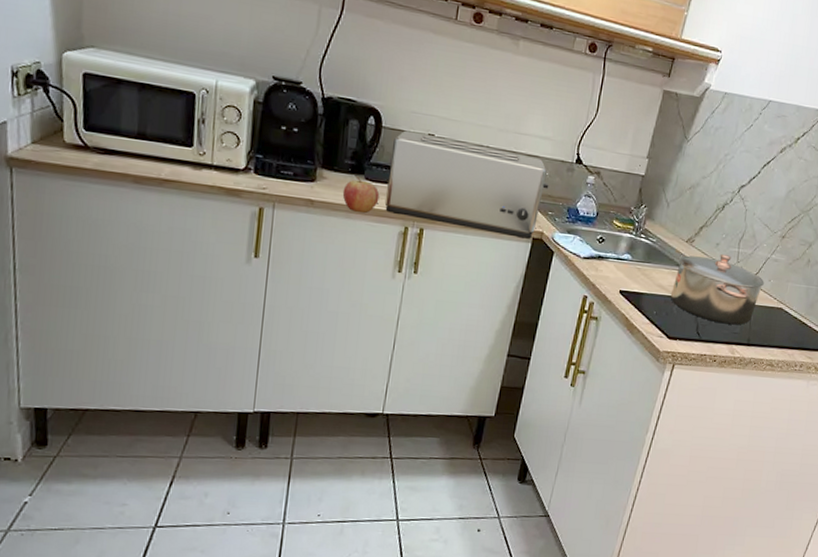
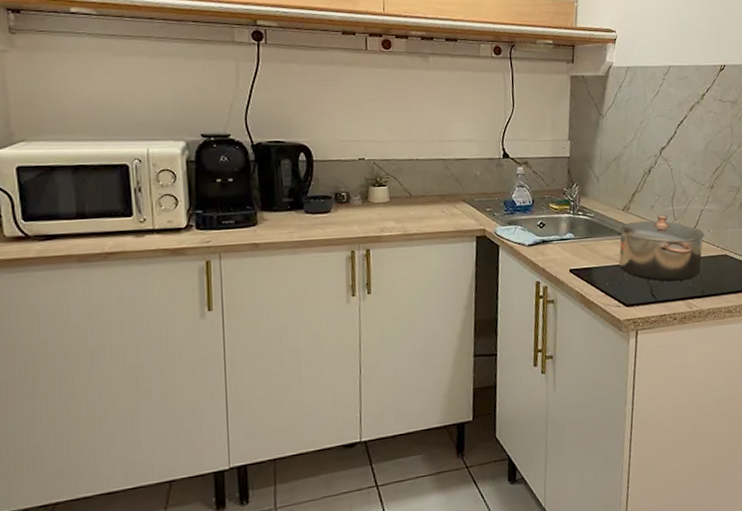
fruit: present [342,177,380,214] -> none [285,212,322,247]
toaster: present [384,130,549,240] -> none [326,159,482,241]

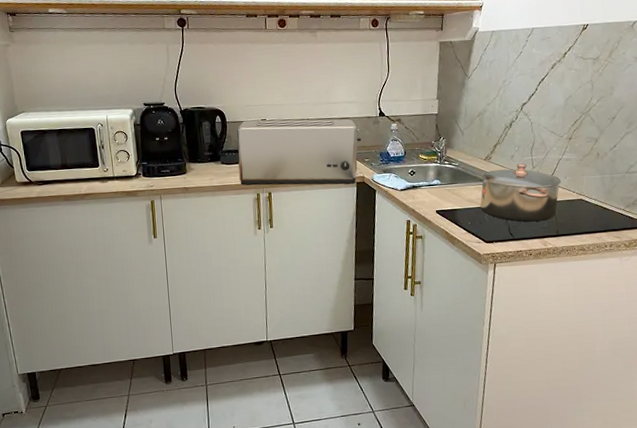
toaster: none [326,159,482,241] -> present [237,119,362,186]

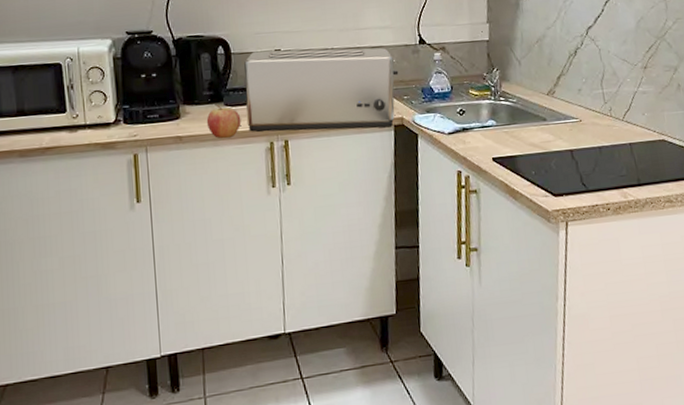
fruit: none [207,163,234,191] -> present [206,105,241,139]
cooking pot: present [480,163,561,222] -> none [544,97,639,170]

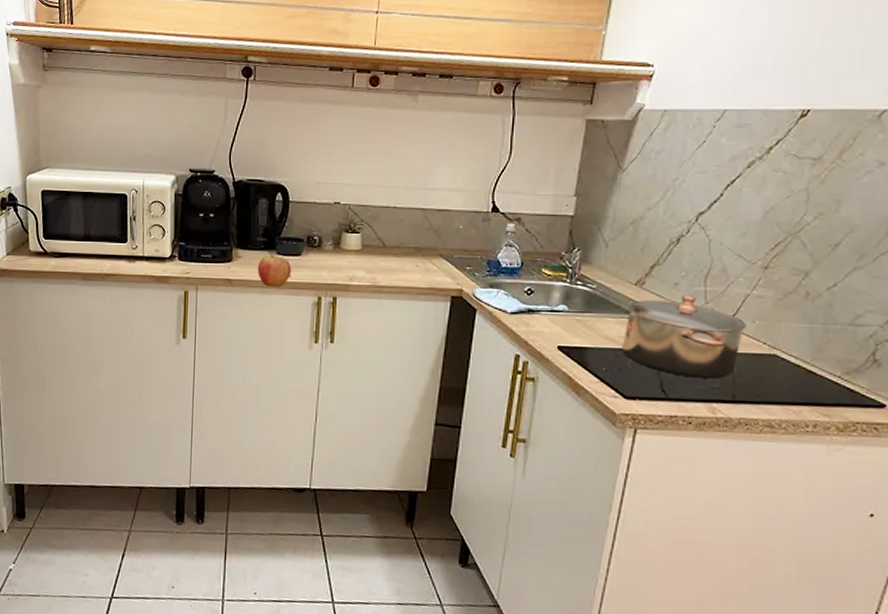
toaster: present [244,47,399,133] -> none [297,202,464,299]
cooking pot: none [544,97,639,170] -> present [621,294,746,379]

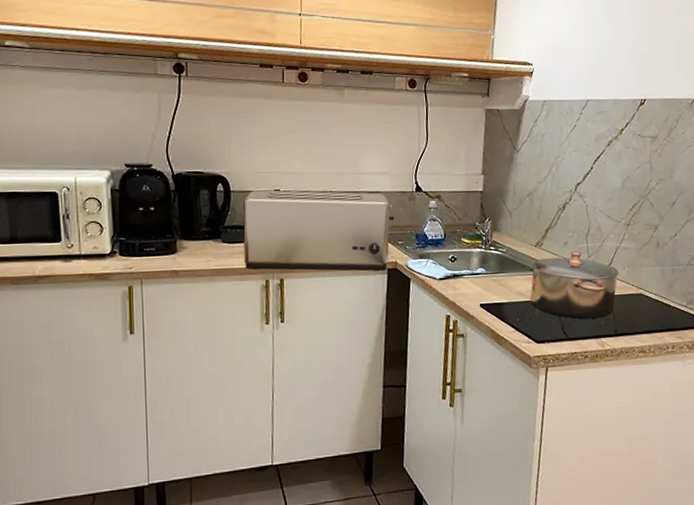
fruit: present [257,252,292,288] -> none [203,241,238,275]
toaster: none [297,202,464,299] -> present [243,190,395,272]

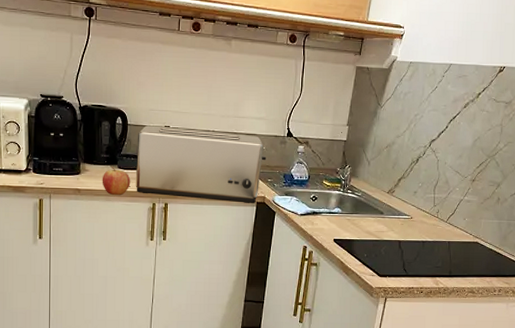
fruit: none [203,241,238,275] -> present [102,167,131,196]
cooking pot: present [530,250,619,319] -> none [377,199,460,260]

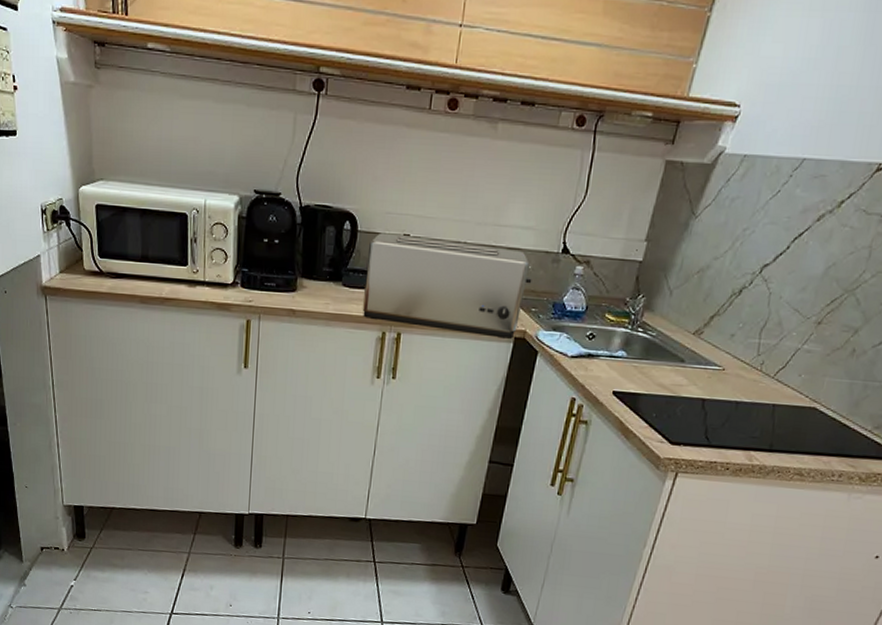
fruit: present [102,167,131,196] -> none [321,284,357,321]

